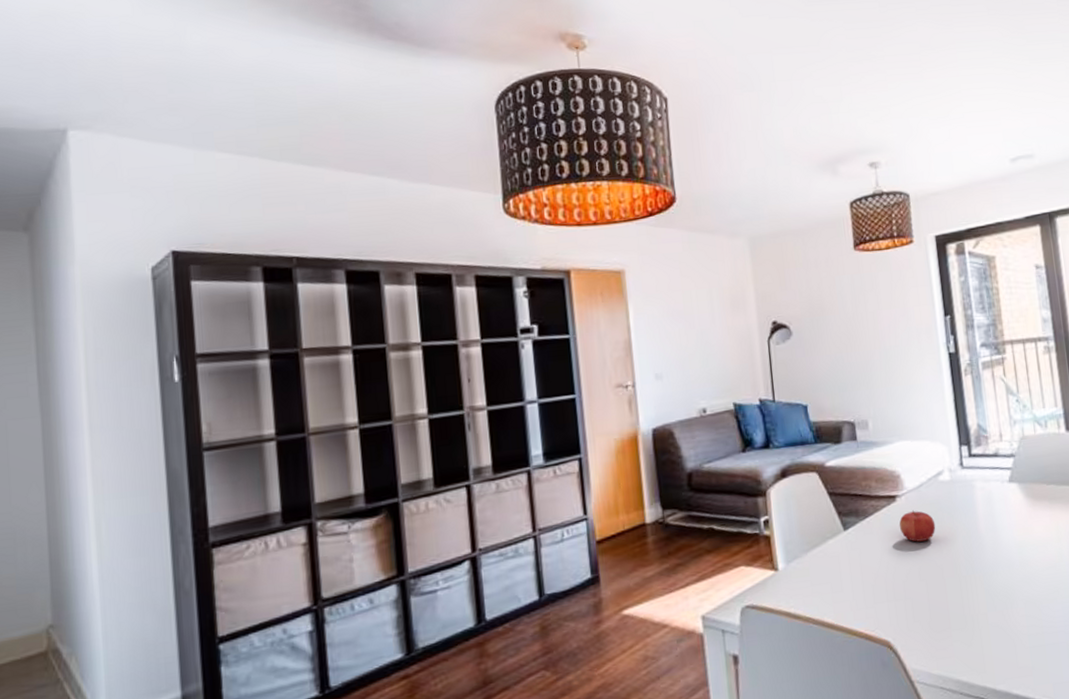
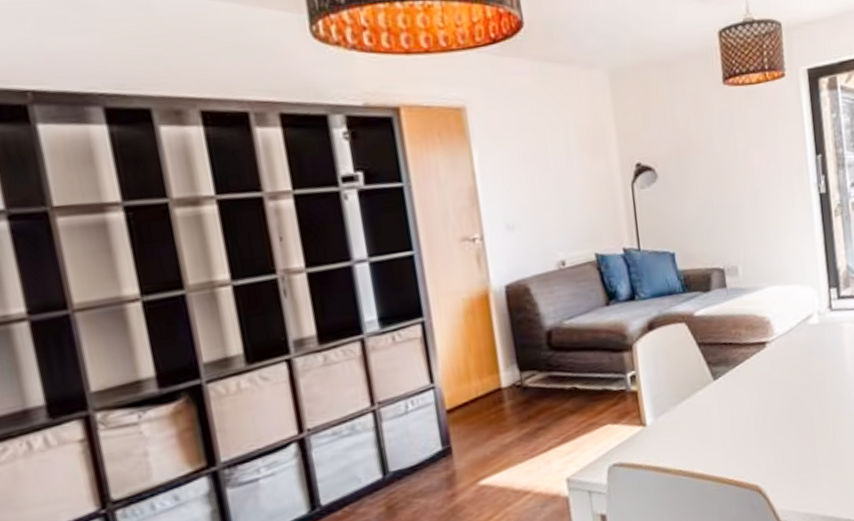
fruit: present [899,510,936,542] -> none [768,355,805,387]

